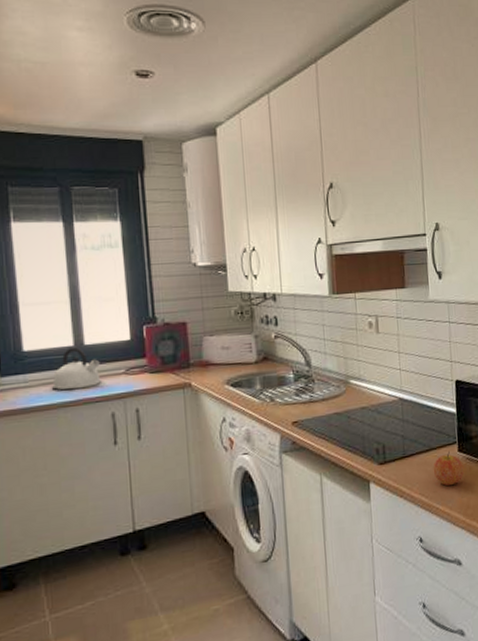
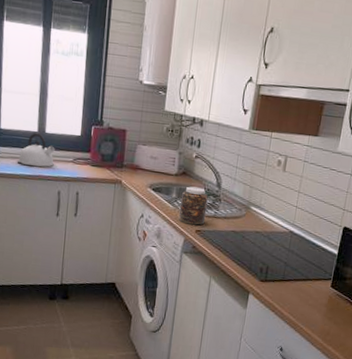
jar: none [266,371,301,418] -> present [178,186,208,226]
apple: present [433,451,464,486] -> none [305,284,333,313]

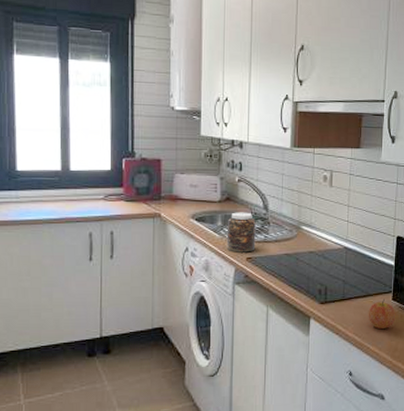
kettle: present [18,132,55,167] -> none [40,171,82,209]
apple: none [305,284,333,313] -> present [368,298,396,329]

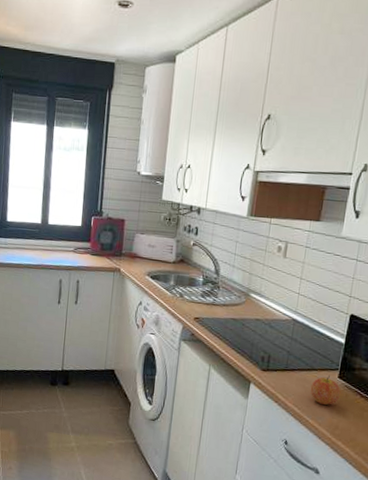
jar: present [226,212,256,253] -> none [176,274,207,313]

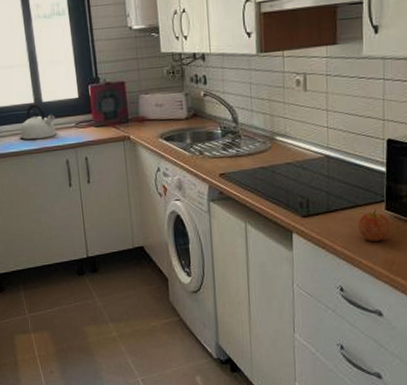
kettle: none [22,224,57,257] -> present [20,104,57,140]

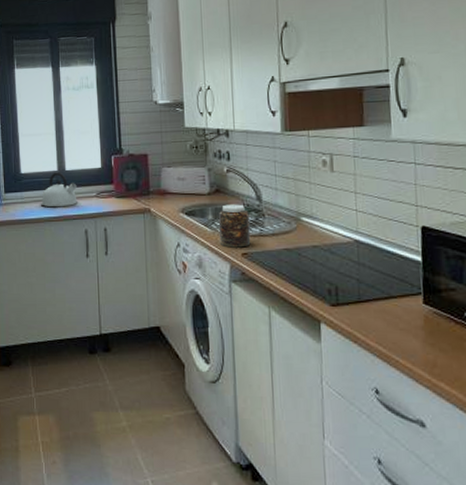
jar: none [196,127,228,170] -> present [218,204,251,248]
apple: present [357,208,391,241] -> none [392,301,431,338]

